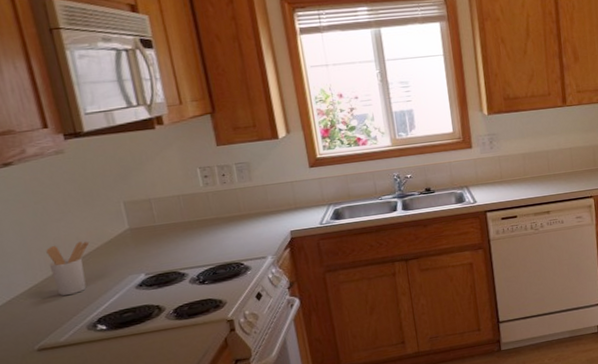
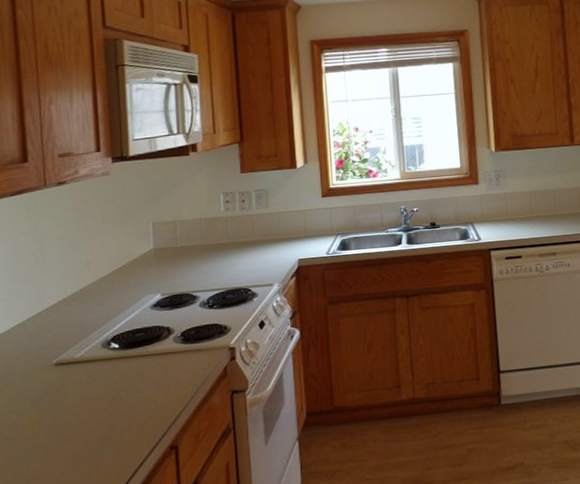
utensil holder: present [46,241,90,296] -> none [79,258,118,311]

